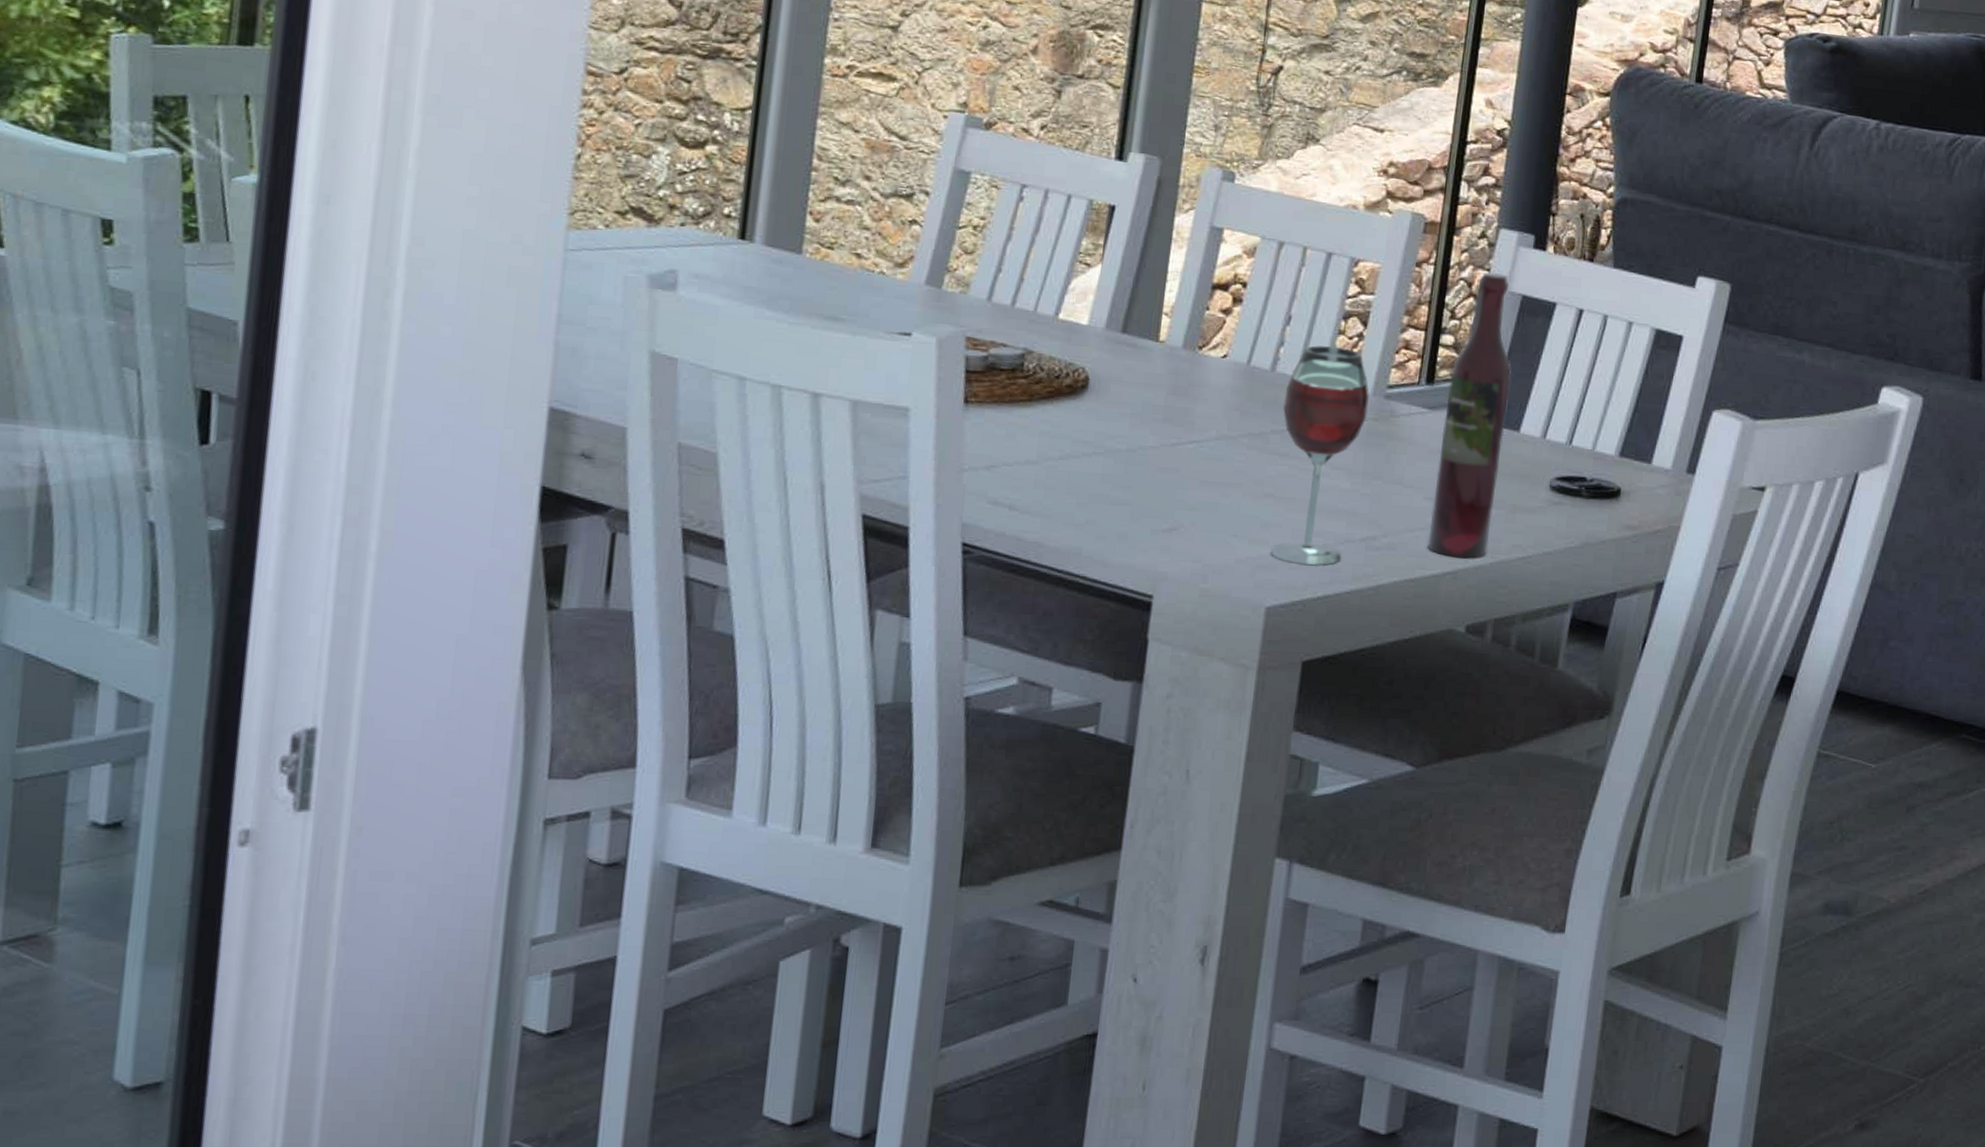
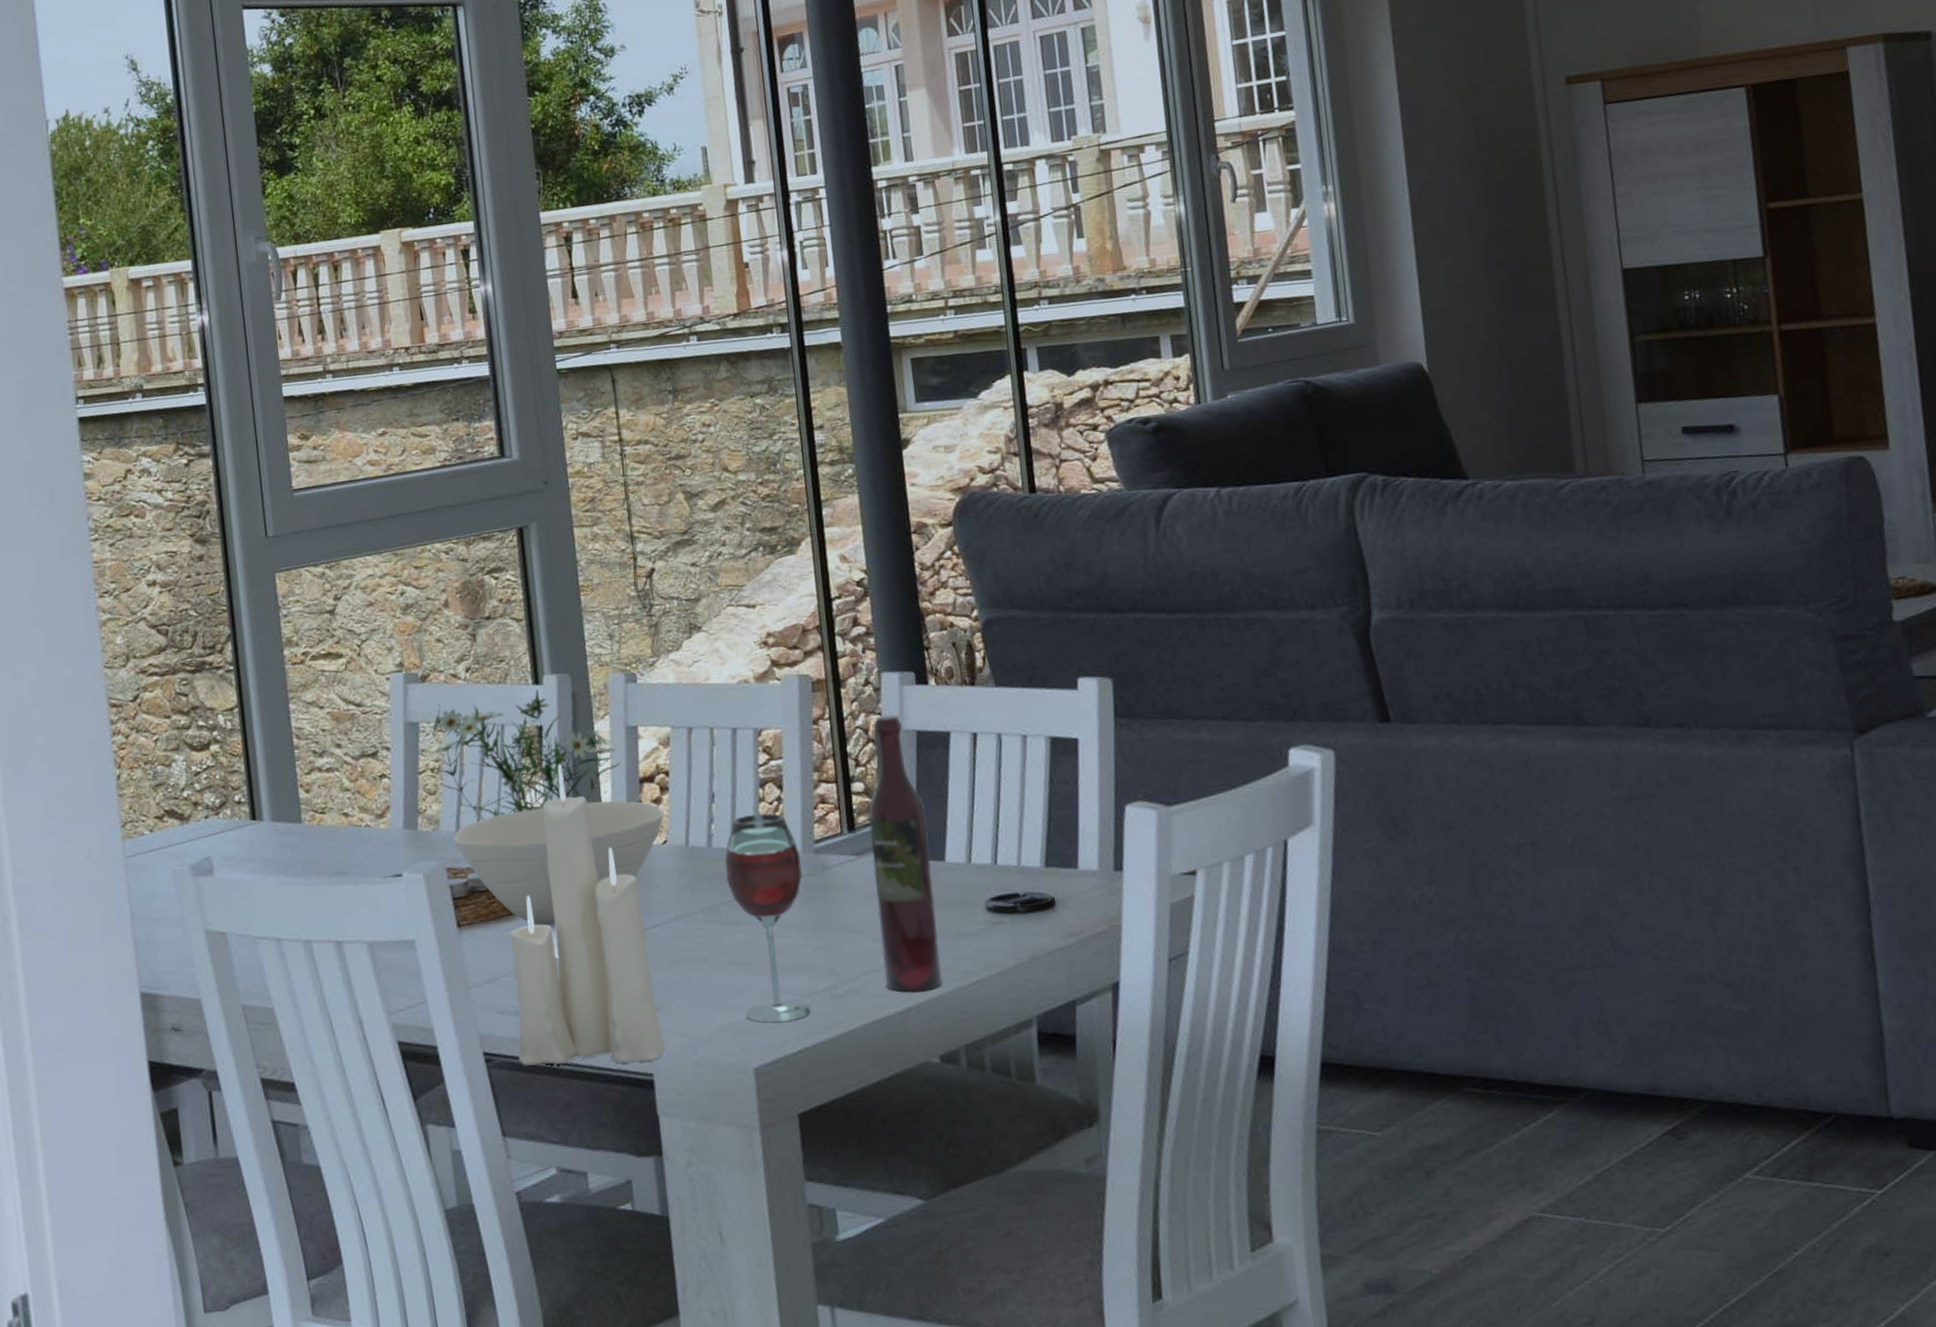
flower bouquet: none [977,156,1197,296] -> present [430,689,622,821]
bowl: none [981,291,1231,421] -> present [453,800,664,926]
candle: none [1002,251,1185,581] -> present [510,764,666,1066]

